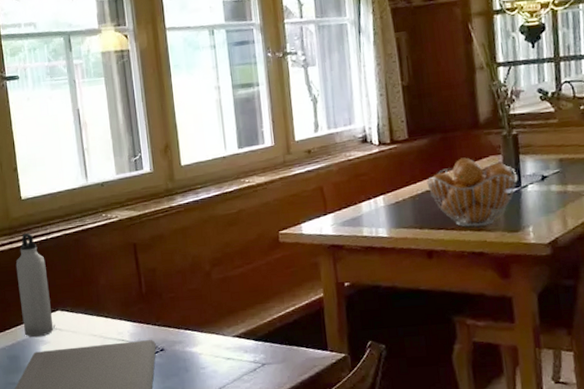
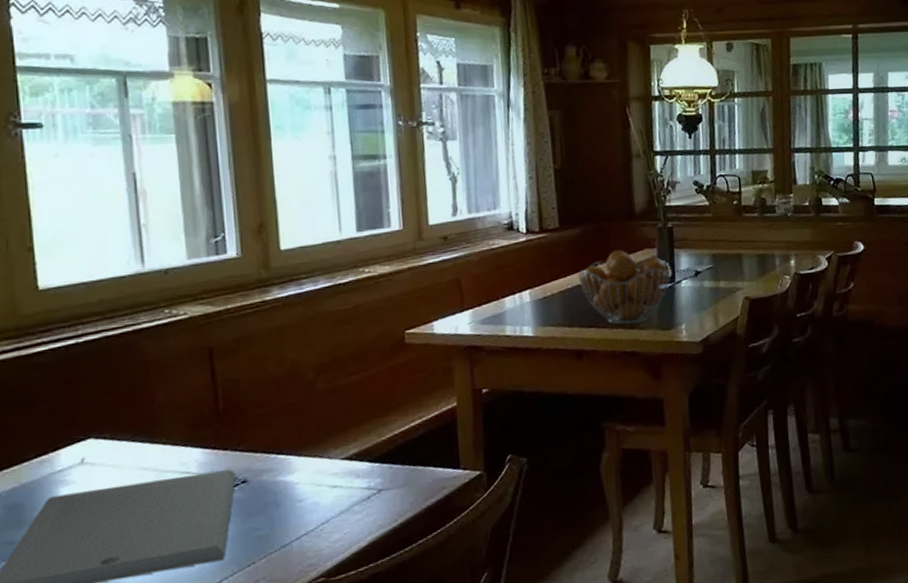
water bottle: present [15,233,54,338] -> none [24,335,82,478]

